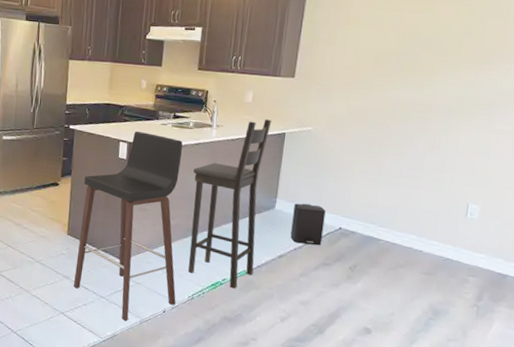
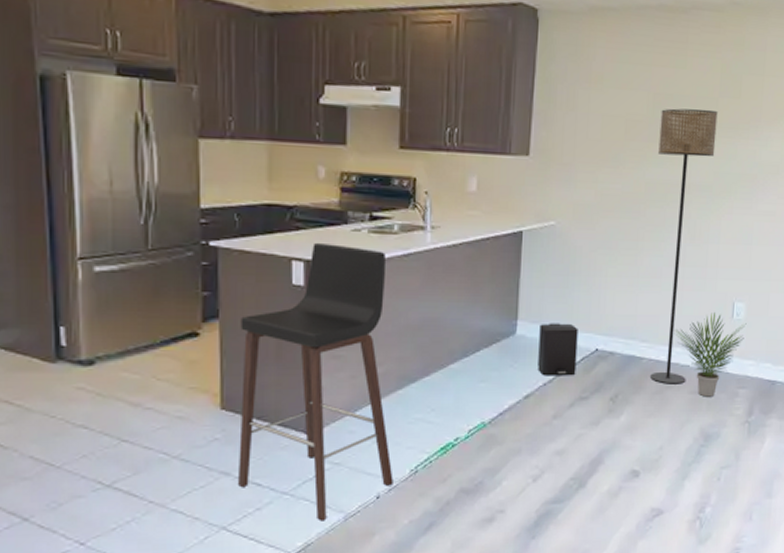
bar stool: present [188,119,272,288] -> none [404,214,505,448]
floor lamp: none [386,44,461,265] -> present [650,108,718,384]
potted plant: none [410,210,480,280] -> present [674,313,747,397]

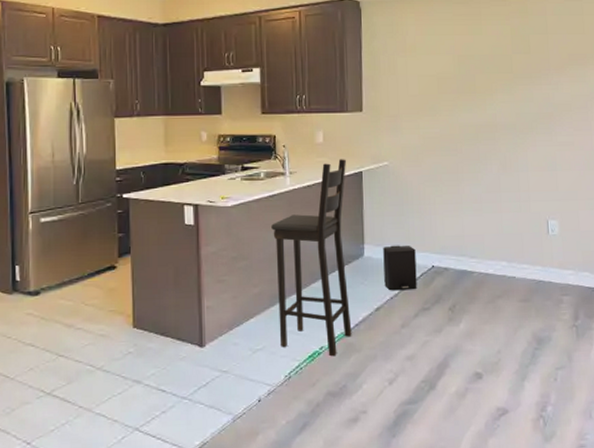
bar stool: present [238,242,393,521] -> none [147,190,271,423]
bar stool: none [404,214,505,448] -> present [271,159,352,356]
floor lamp: present [650,108,718,384] -> none [465,64,515,294]
potted plant: present [674,313,747,397] -> none [498,230,562,305]

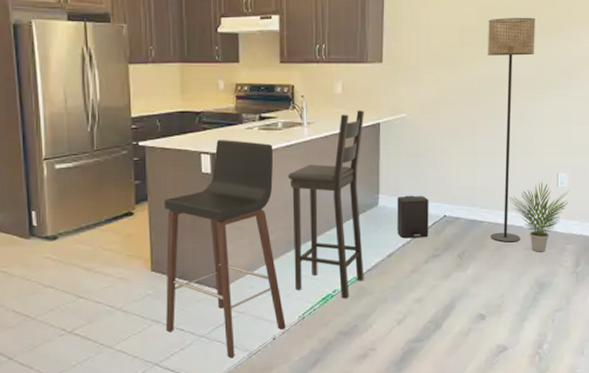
bar stool: none [147,190,271,423] -> present [164,139,286,358]
floor lamp: none [465,64,515,294] -> present [488,17,536,243]
potted plant: none [498,230,562,305] -> present [509,182,570,252]

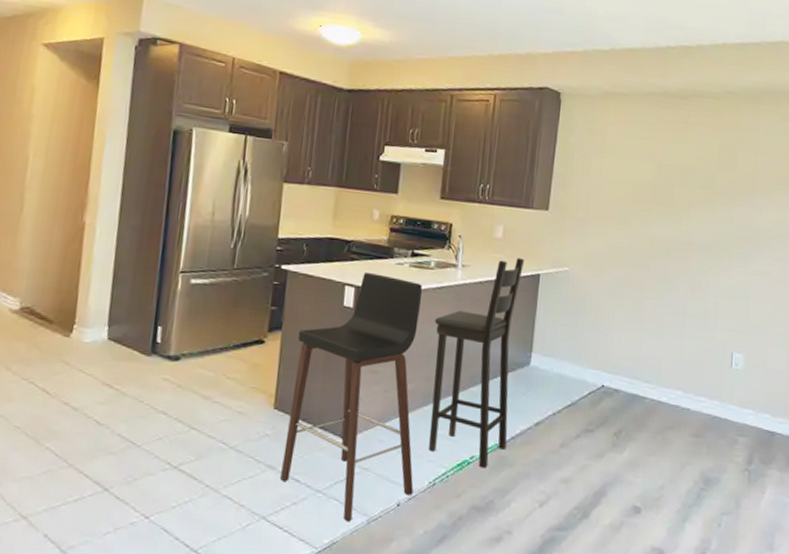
pedal bin: present [397,195,429,239] -> none [548,357,587,408]
floor lamp: present [488,17,536,243] -> none [652,177,716,426]
potted plant: present [509,182,570,252] -> none [675,360,745,442]

